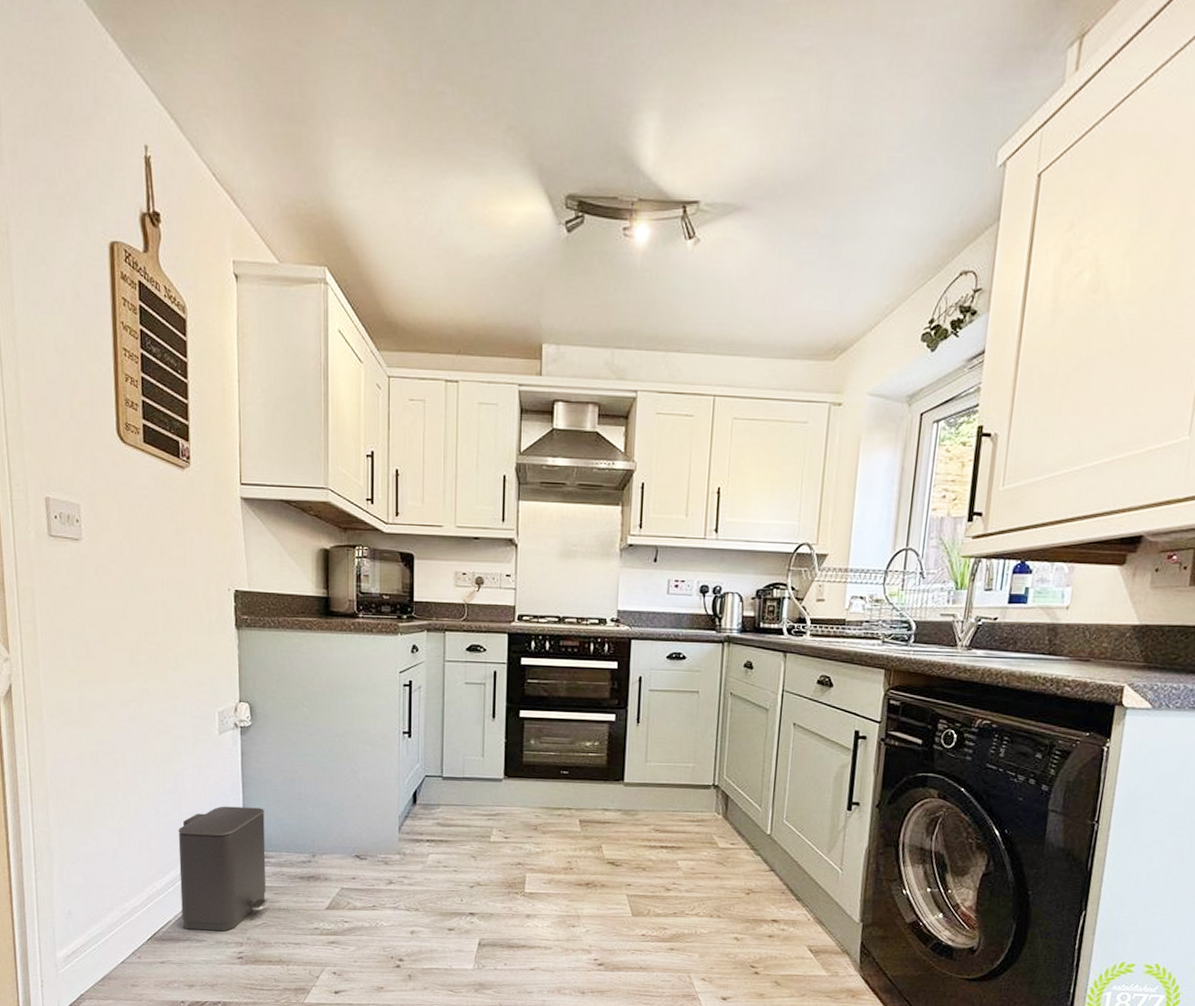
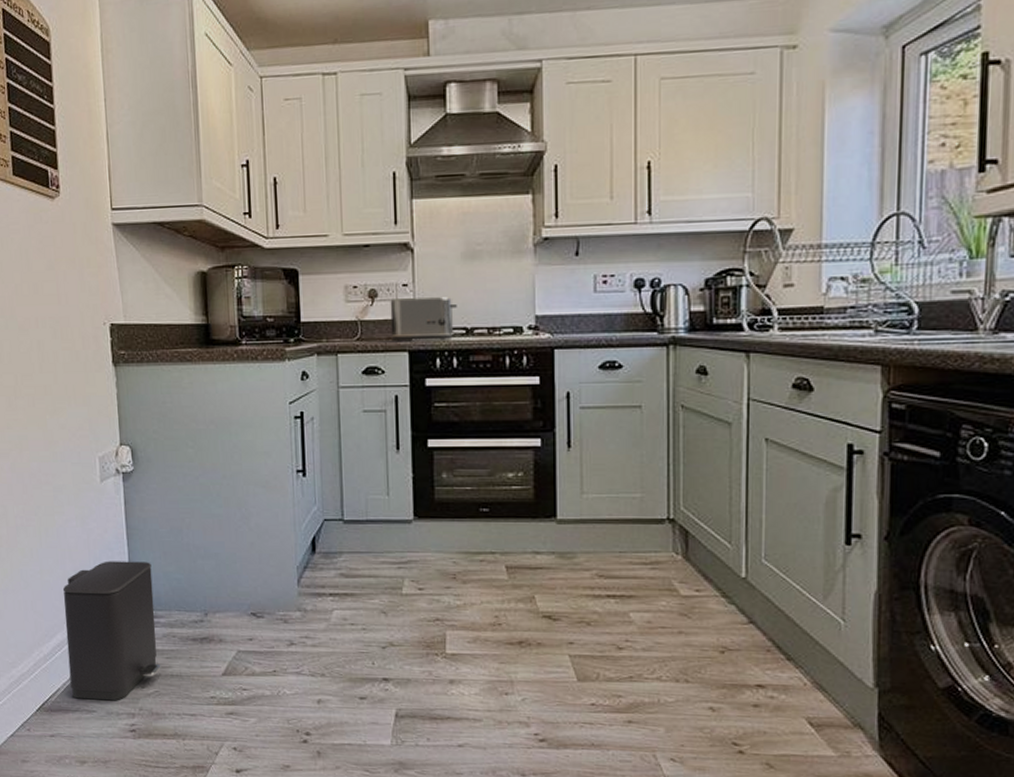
toaster: none [493,587,552,627] -> present [390,297,457,342]

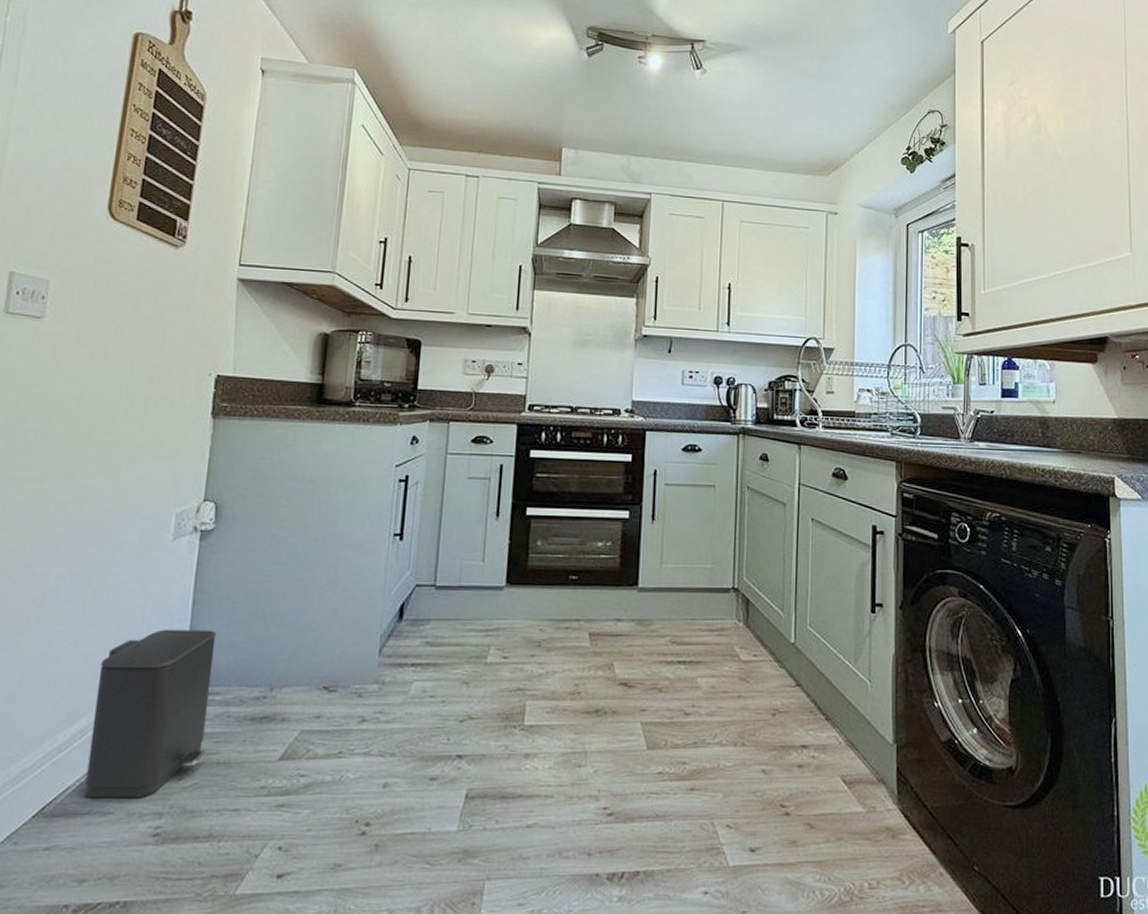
toaster: present [390,297,457,342] -> none [502,375,565,417]

